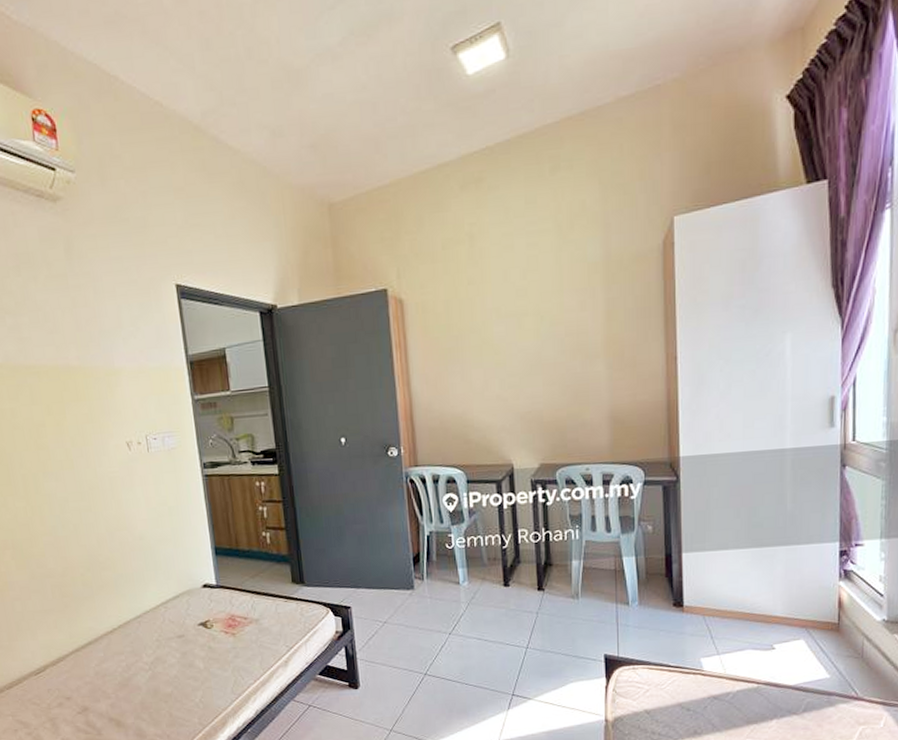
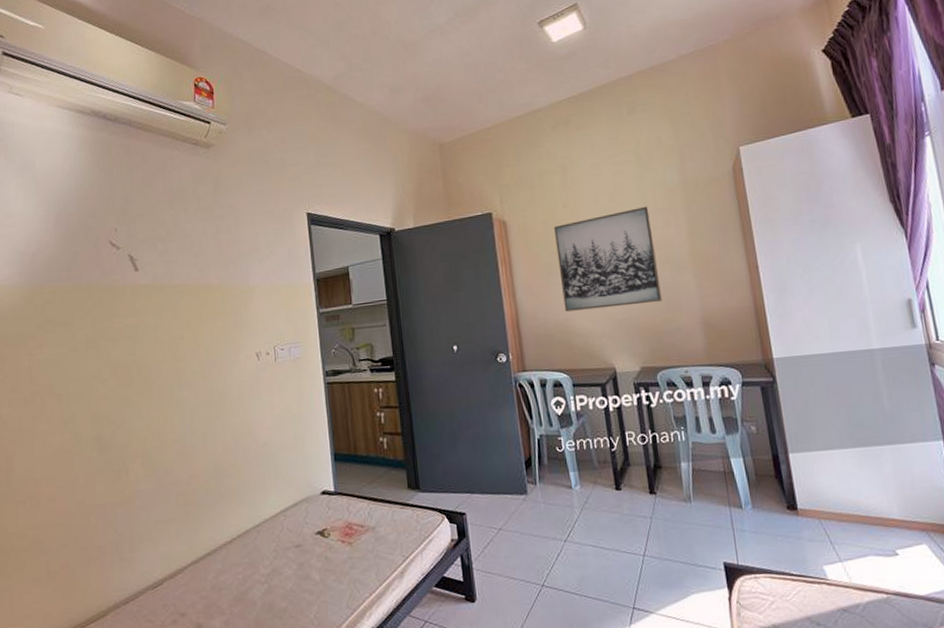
wall art: none [457,285,569,403] -> present [554,206,662,312]

